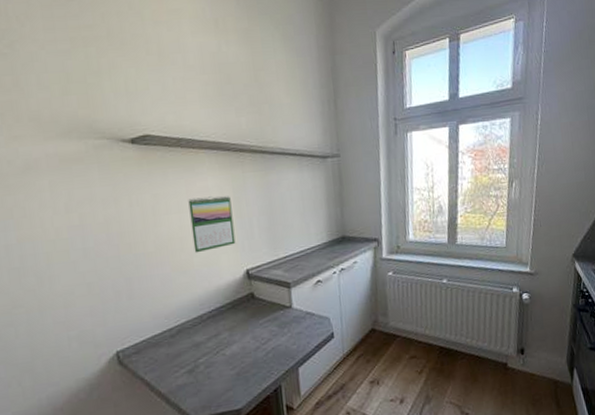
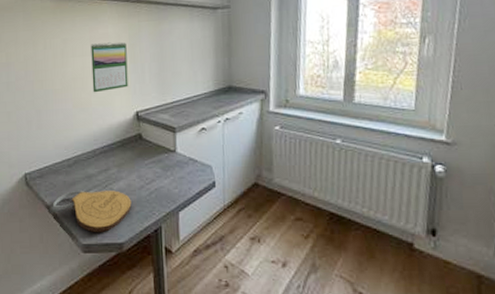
cutting board: none [155,355,248,404] -> present [53,190,132,233]

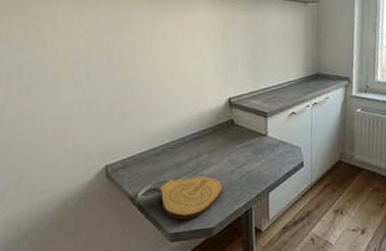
calendar: present [91,42,128,93] -> none [182,30,221,80]

